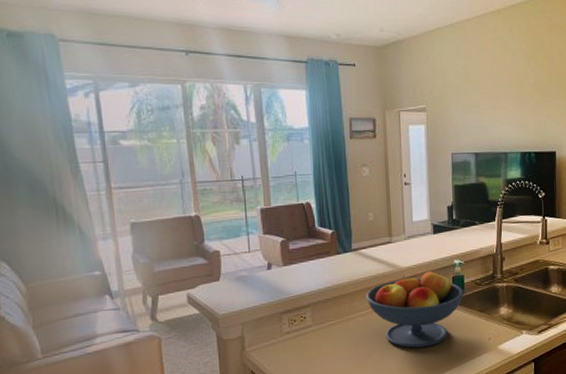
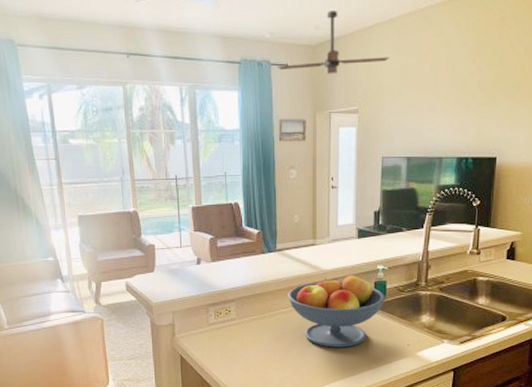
ceiling fan: none [345,15,452,74] -> present [278,10,389,74]

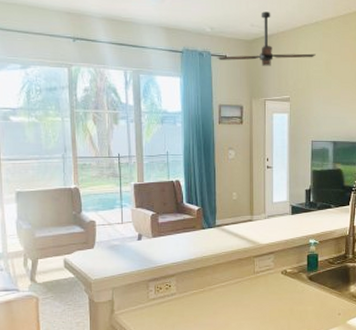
fruit bowl: present [288,274,385,348] -> none [227,247,317,319]

